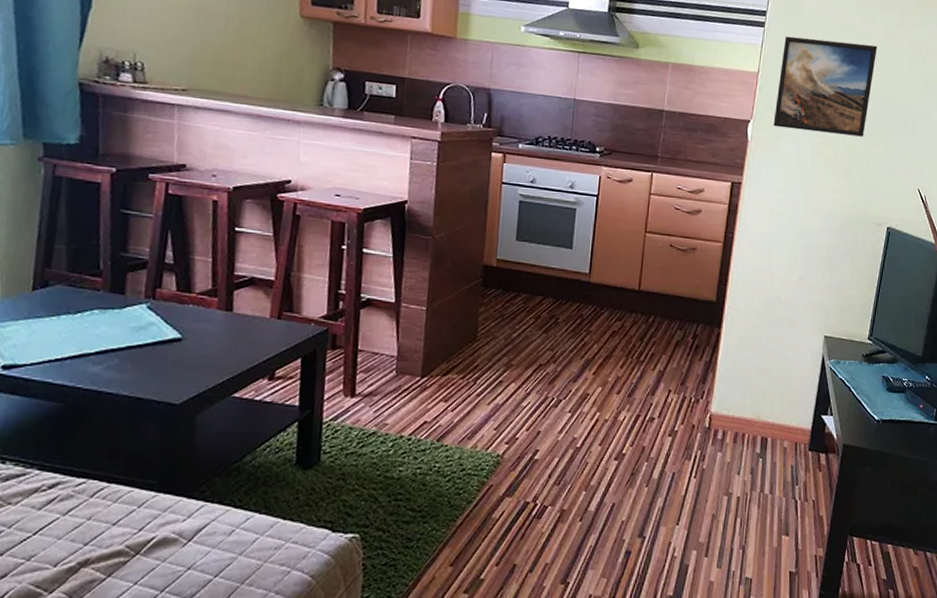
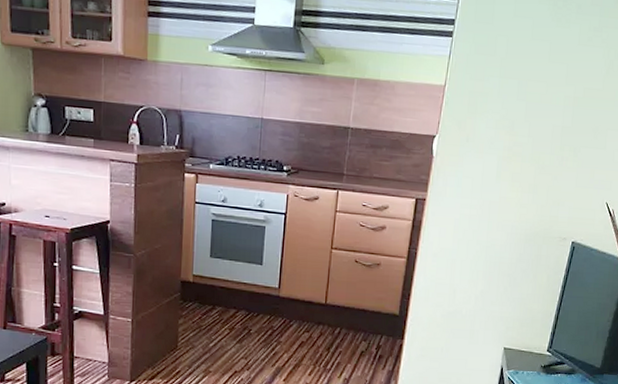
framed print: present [773,36,878,137] -> none [459,45,571,150]

